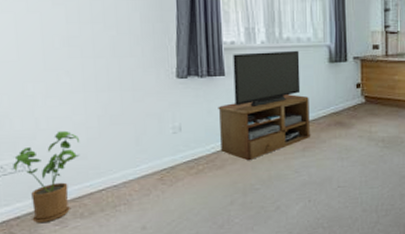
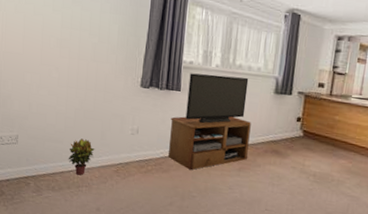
house plant: present [13,130,80,224] -> none [9,116,60,189]
potted plant: none [97,149,130,193] -> present [68,138,95,176]

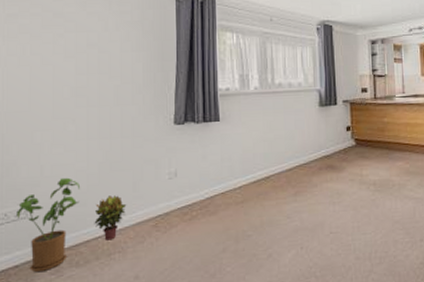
house plant: none [9,116,60,189] -> present [16,177,81,273]
tv stand: present [168,73,251,170] -> none [212,95,302,207]

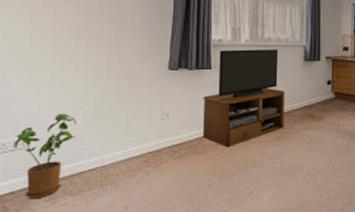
potted plant: present [94,195,127,241] -> none [88,132,120,173]
tv stand: none [212,95,302,207] -> present [203,49,285,148]

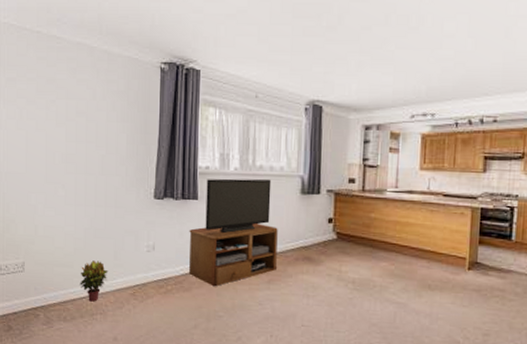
house plant: present [14,113,77,199] -> none [15,239,69,322]
potted plant: none [88,132,120,173] -> present [80,260,108,302]

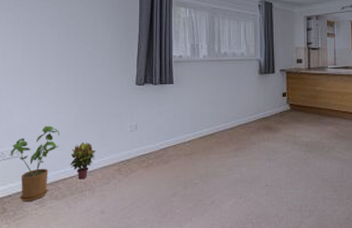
house plant: none [15,239,69,322] -> present [11,125,60,202]
tv stand: present [189,178,278,287] -> none [167,63,242,158]

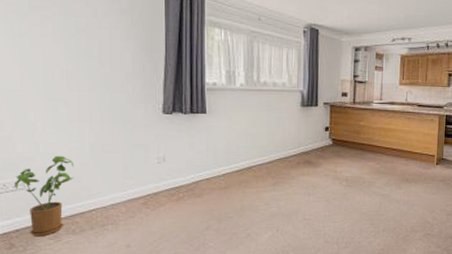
potted plant: present [70,142,96,180] -> none [88,174,118,213]

